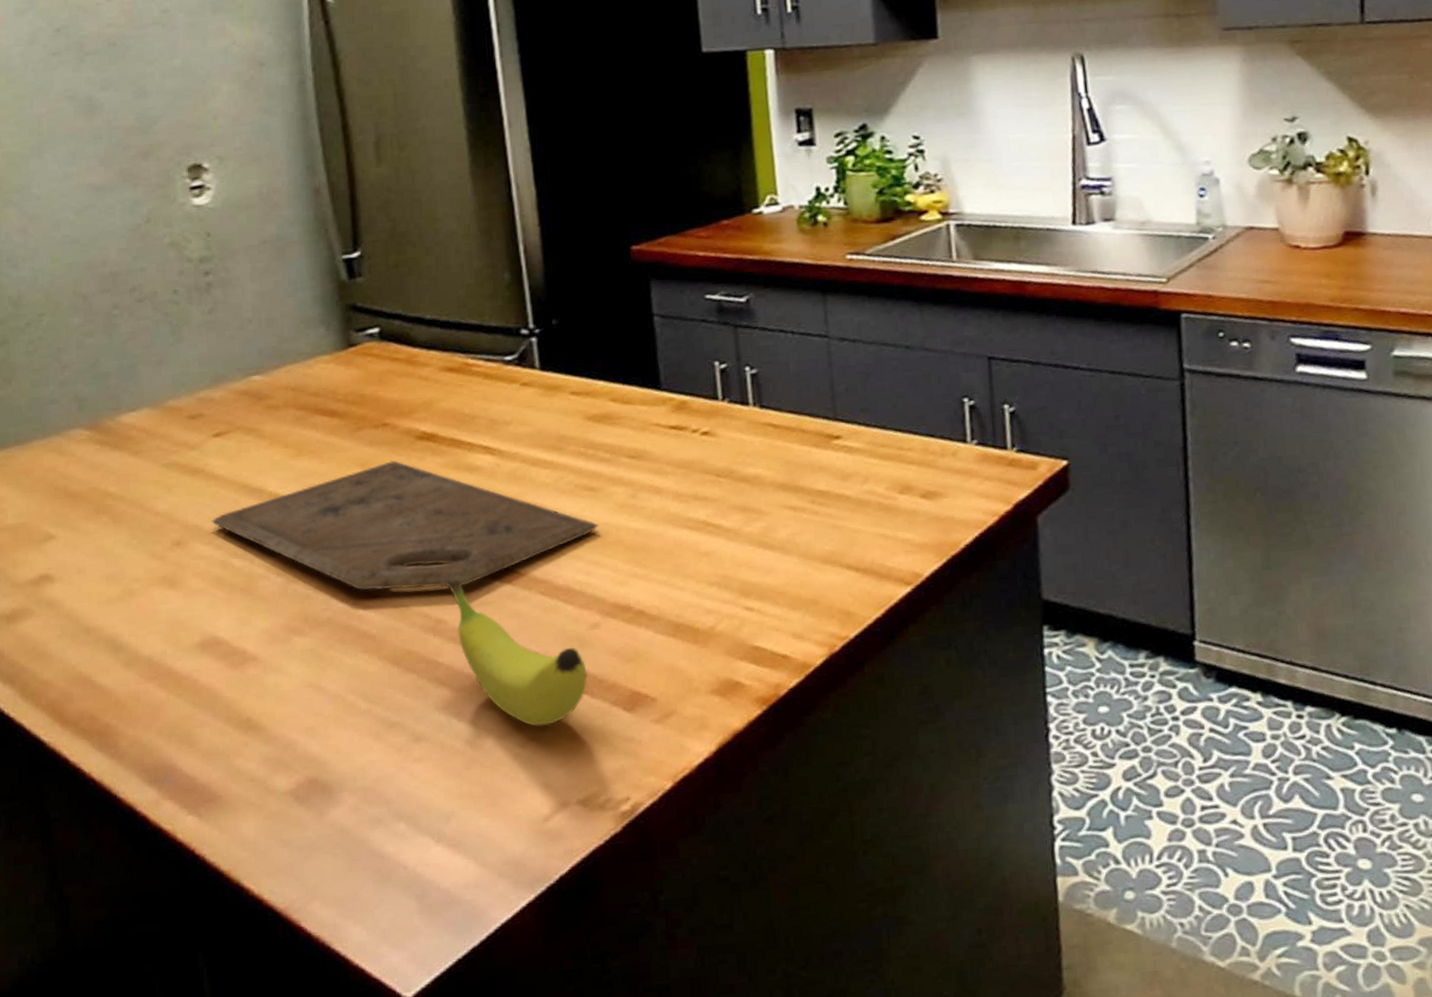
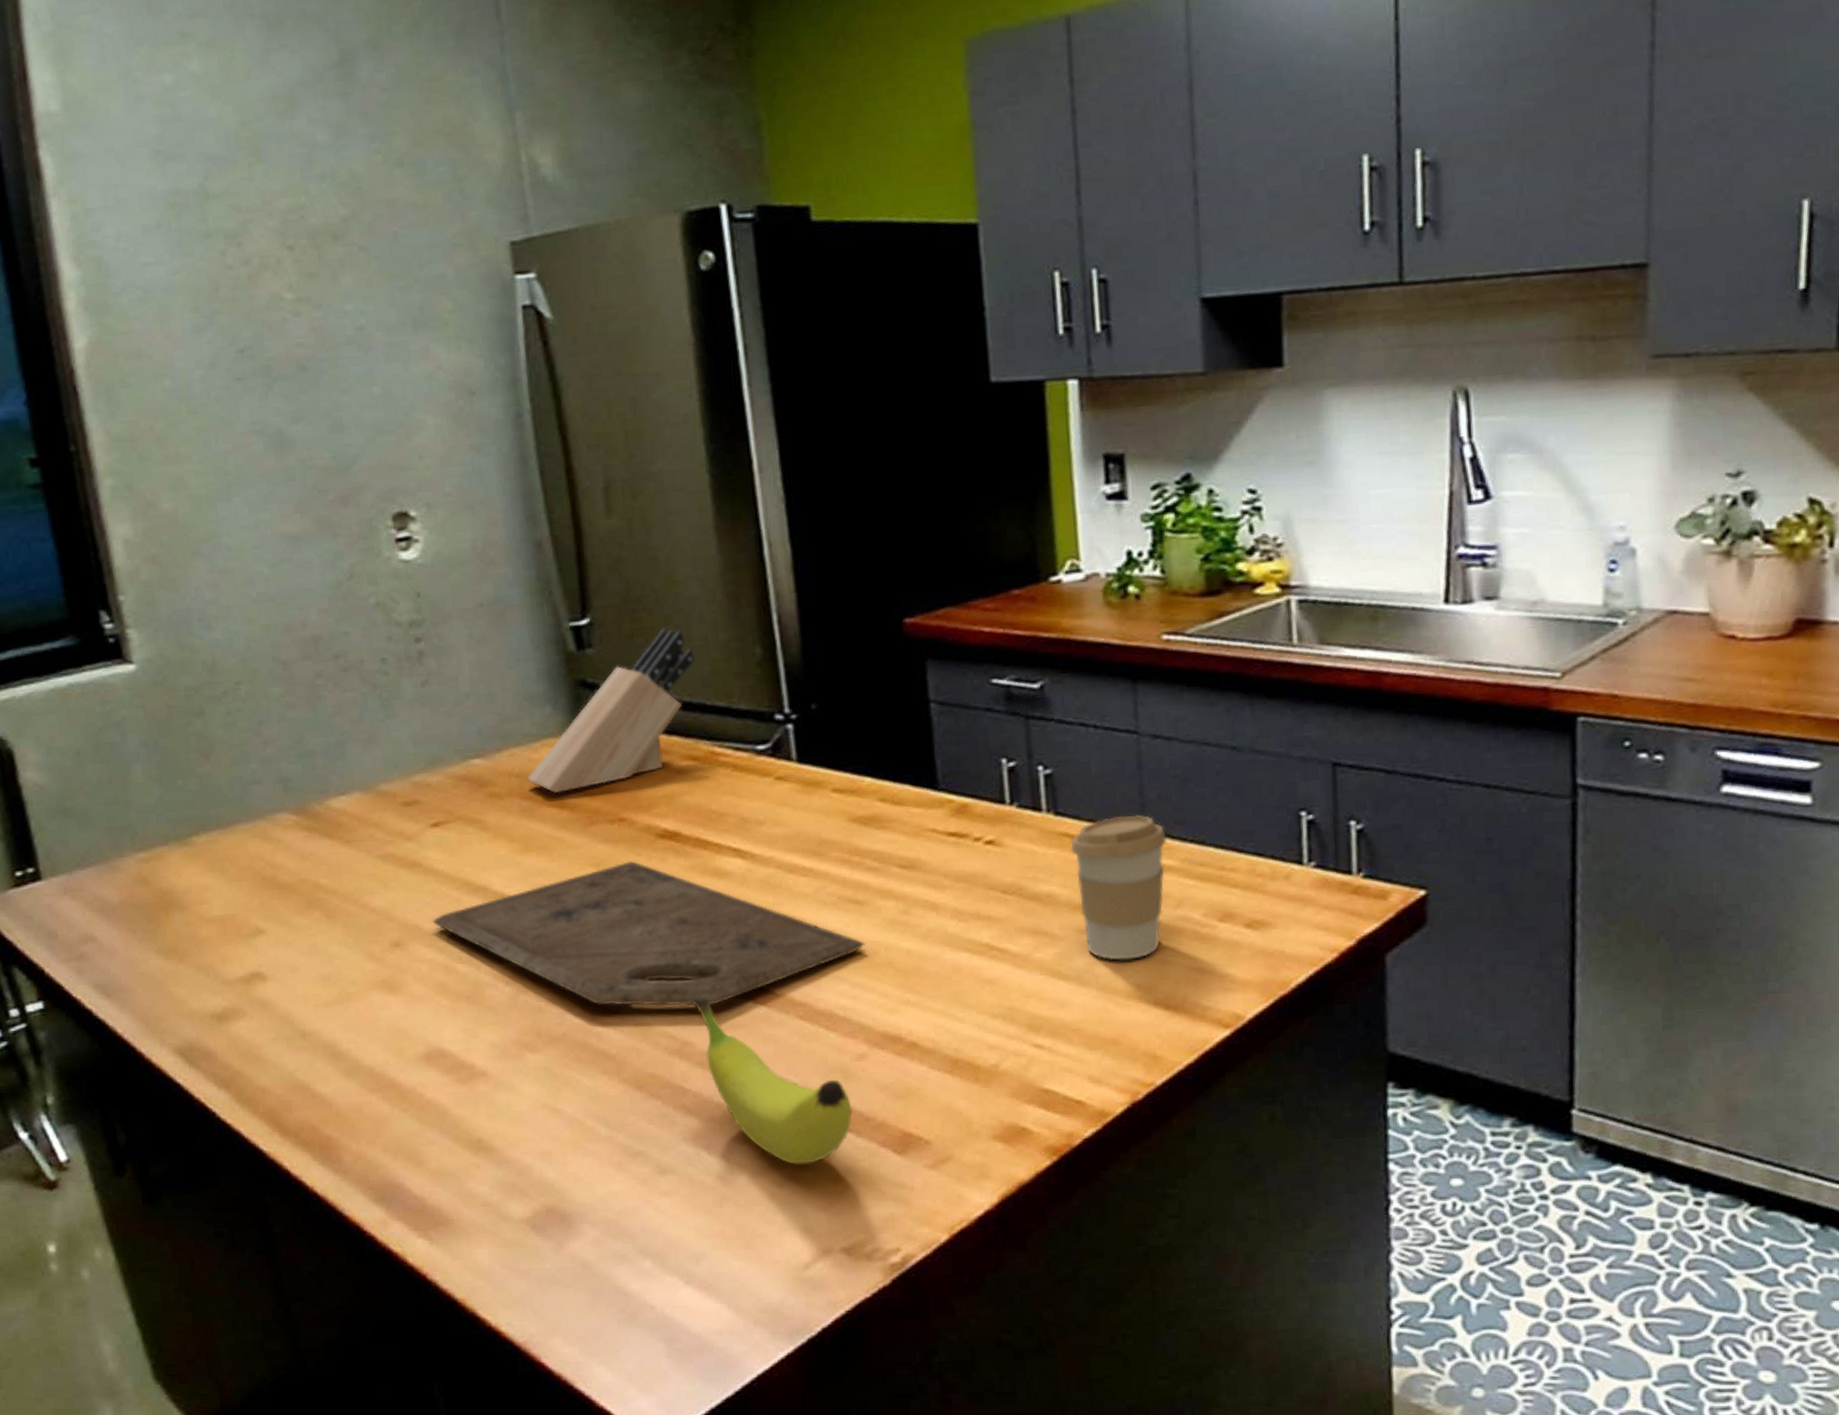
knife block: none [301,259,451,403] -> present [527,628,694,793]
coffee cup: none [774,405,855,531] -> present [1070,814,1168,960]

